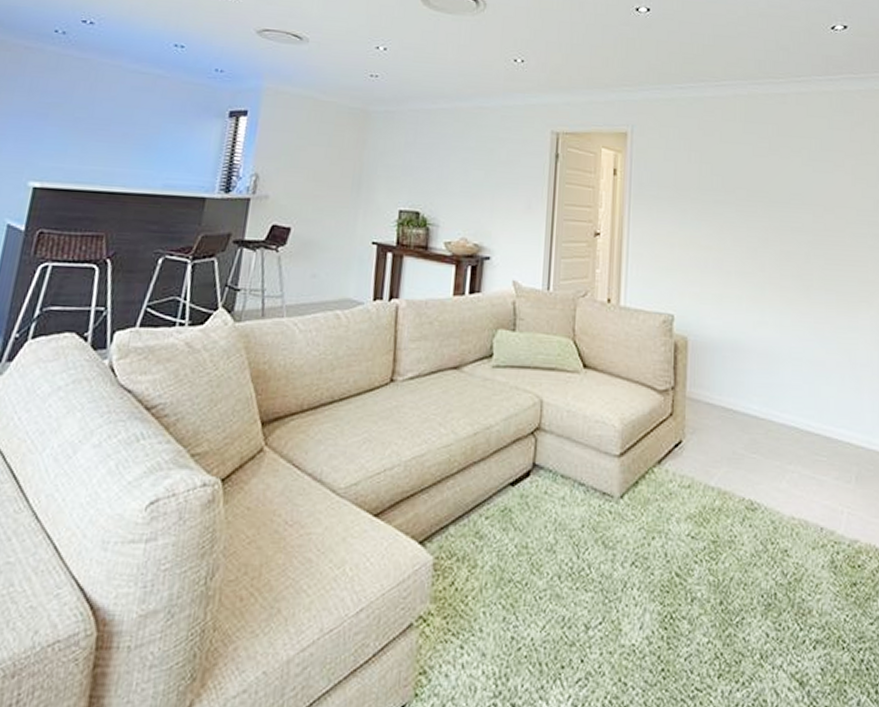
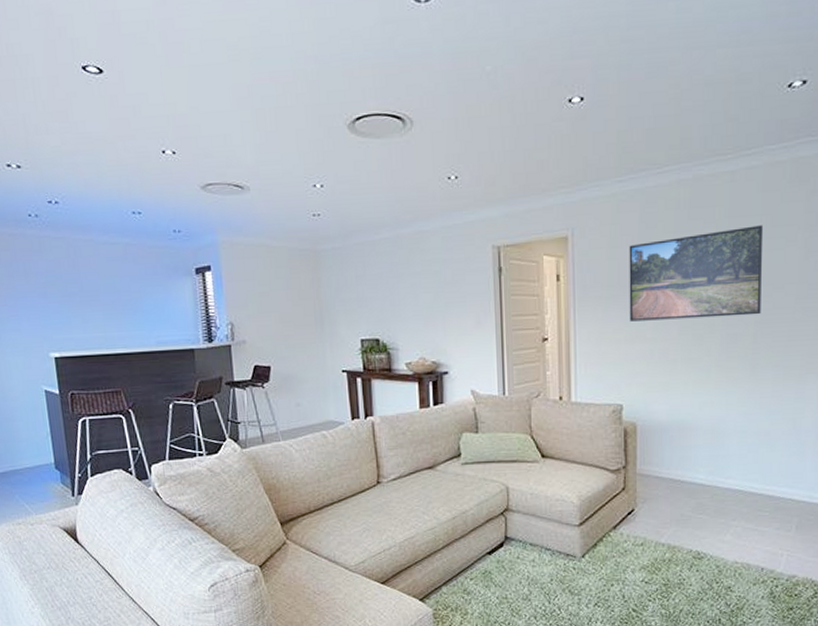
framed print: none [684,146,814,235] -> present [629,225,764,322]

